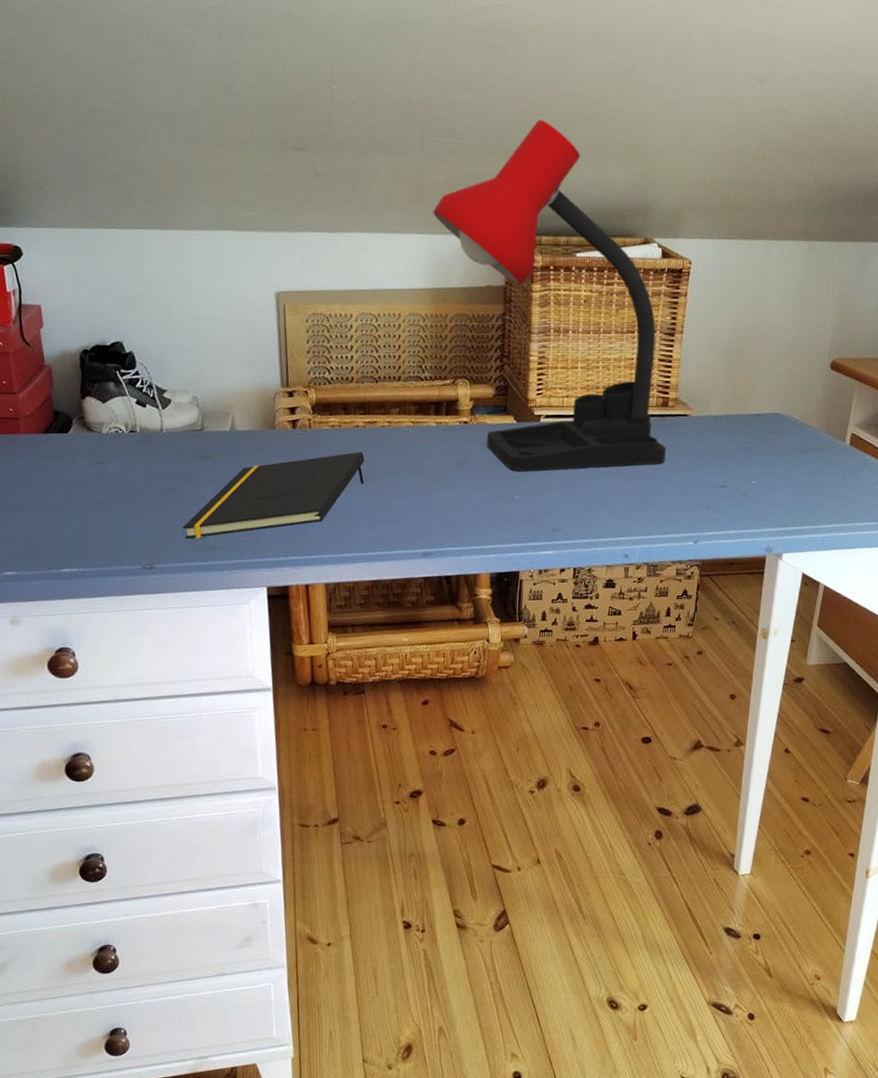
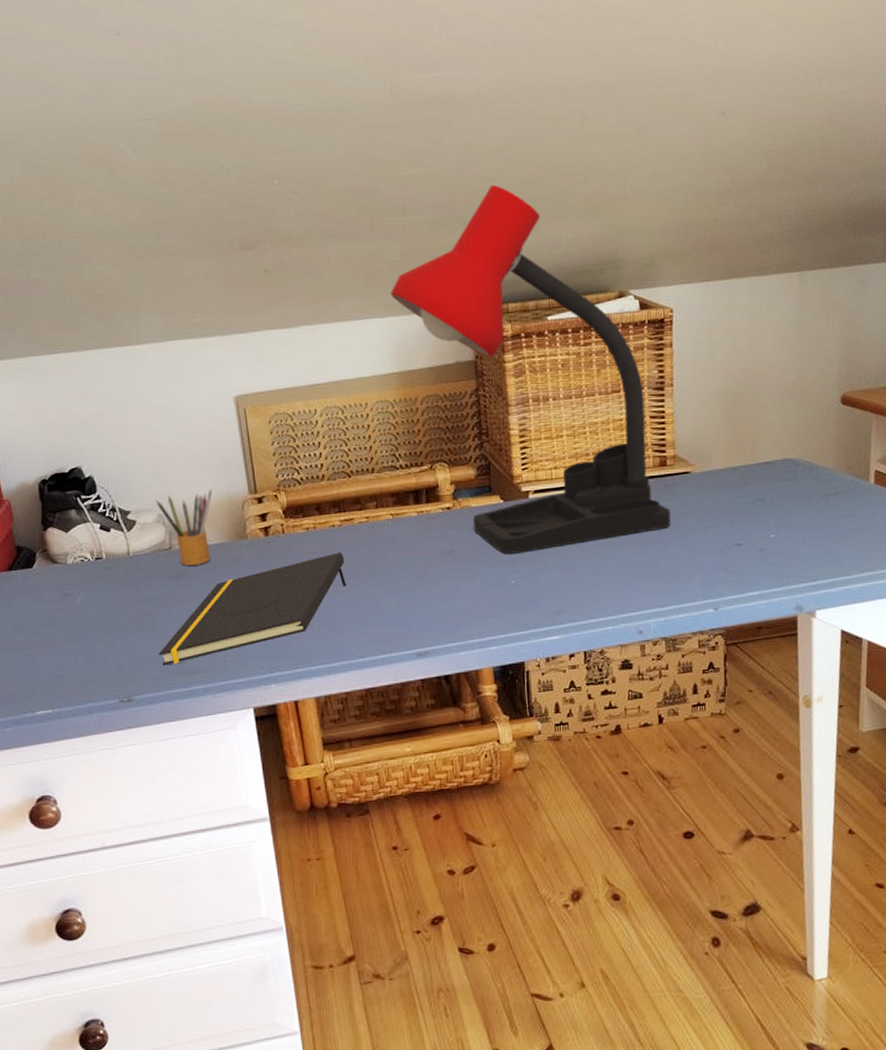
pencil box: none [192,378,247,449] -> present [156,489,212,566]

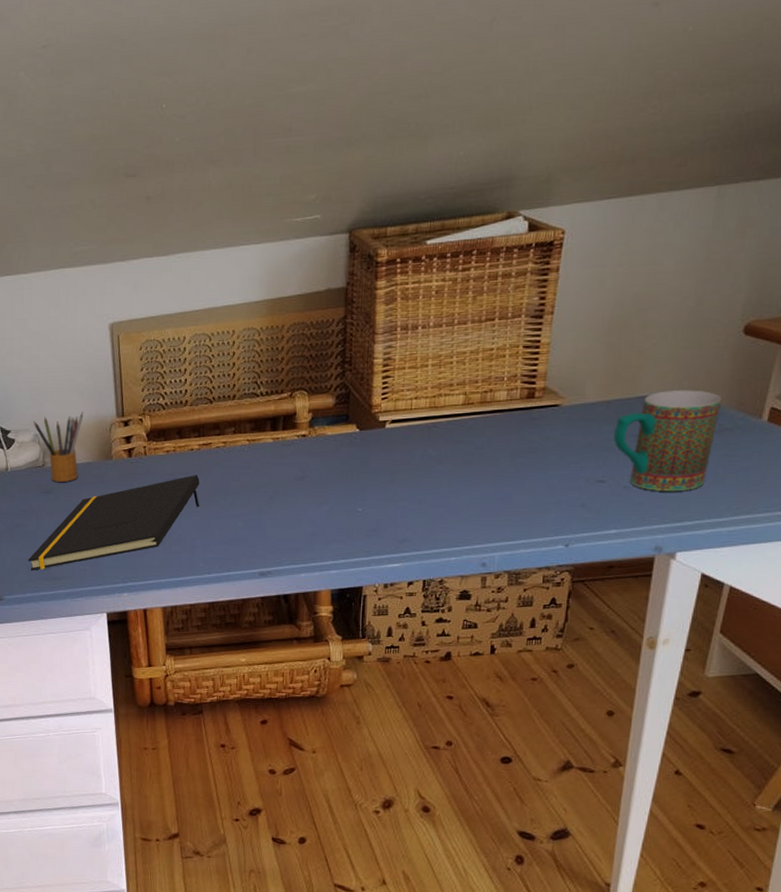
desk lamp: present [391,184,671,554] -> none [268,99,533,482]
mug: none [743,456,833,553] -> present [614,390,722,492]

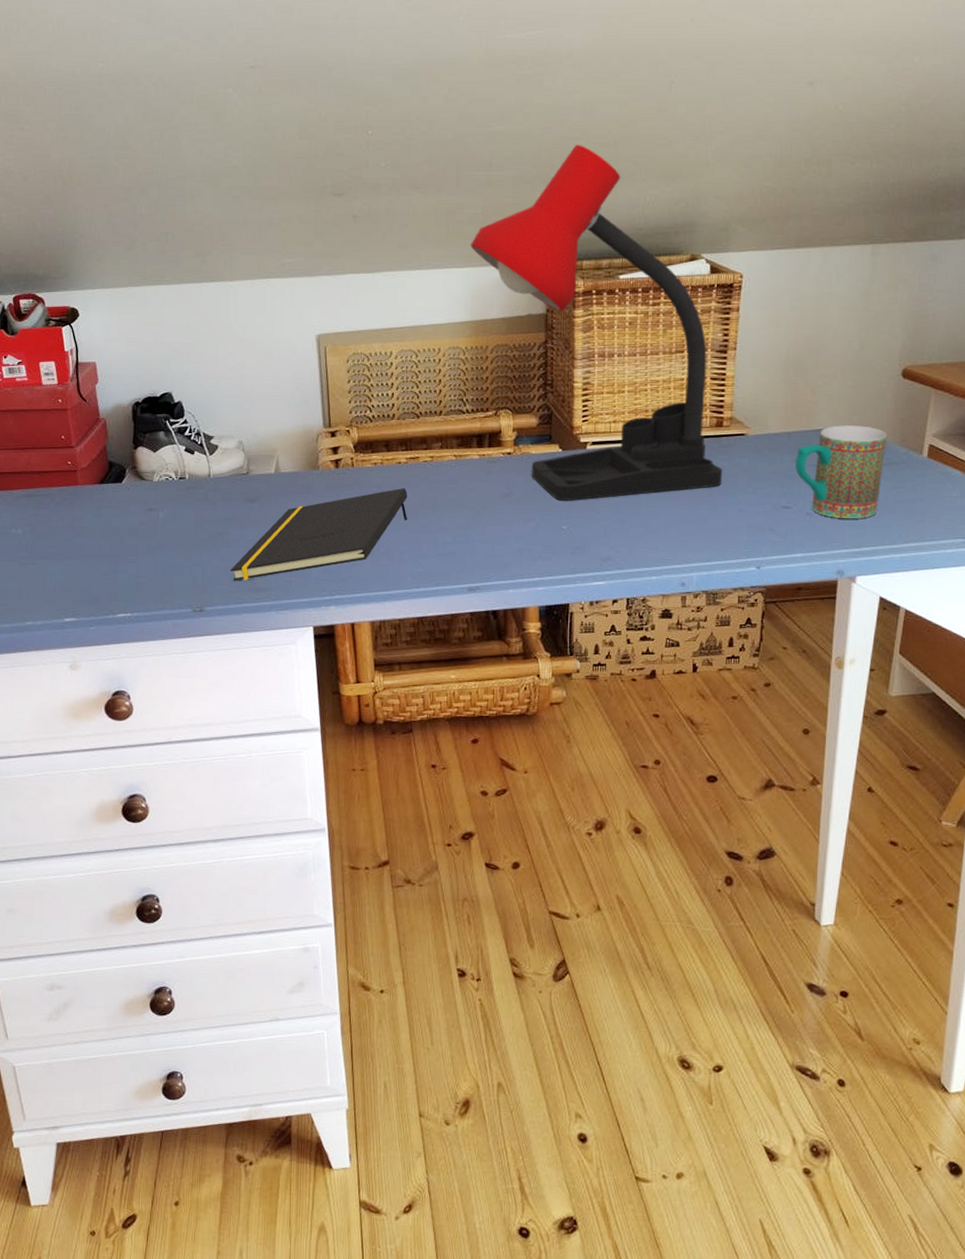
pencil box: present [33,412,84,482] -> none [237,421,290,491]
desk lamp: none [268,99,533,482] -> present [471,144,723,501]

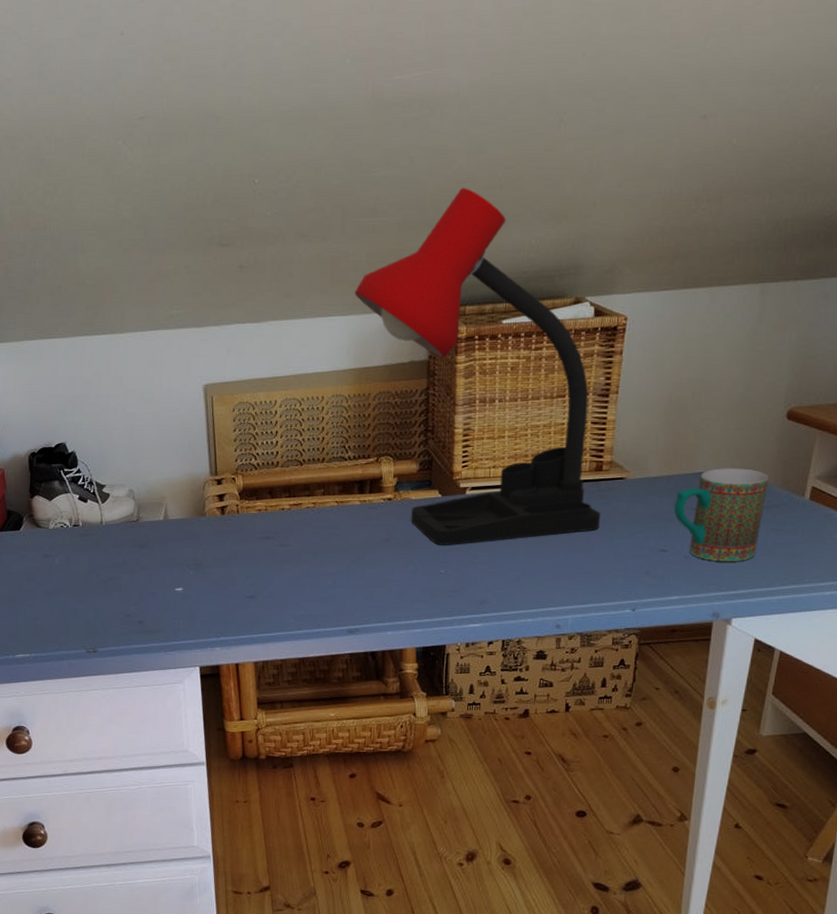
notepad: present [231,488,408,581] -> none [122,534,291,624]

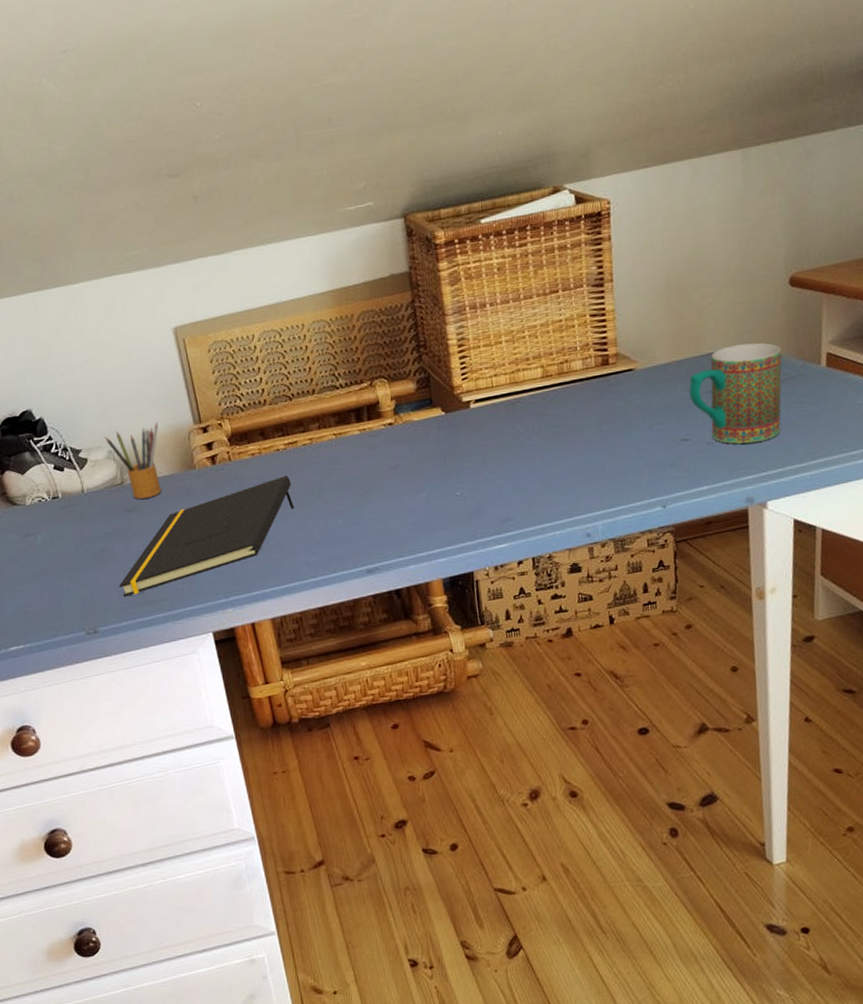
notepad: none [122,534,291,624] -> present [119,476,295,597]
pencil box: none [128,469,178,537] -> present [105,422,161,499]
desk lamp: present [355,187,601,545] -> none [320,85,615,466]

